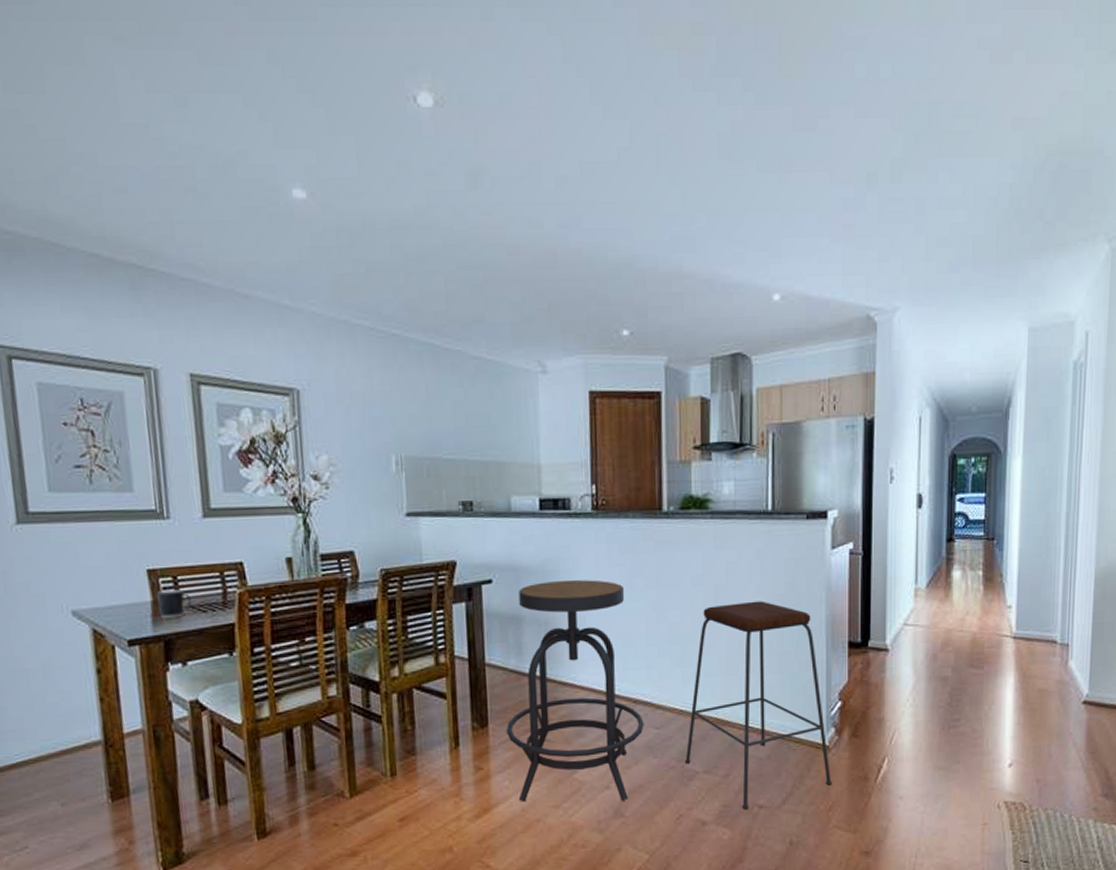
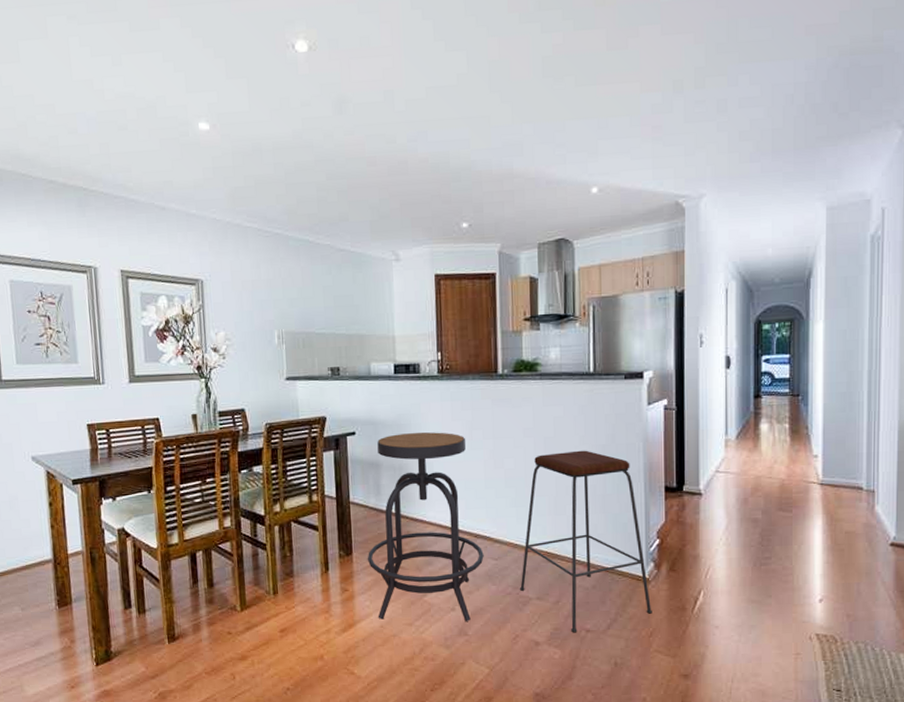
mug: present [157,589,192,619] -> none [94,439,120,463]

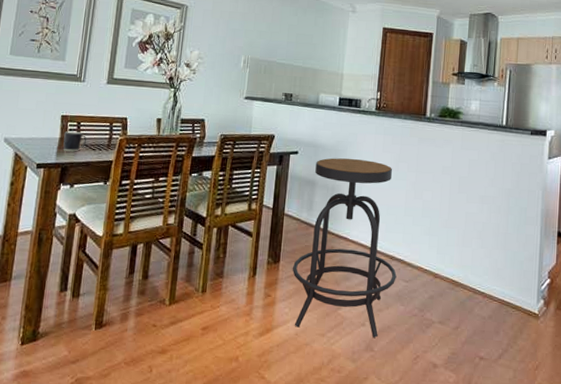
mug: none [94,439,120,463] -> present [63,131,87,152]
bar stool: present [520,450,652,633] -> none [425,191,539,359]

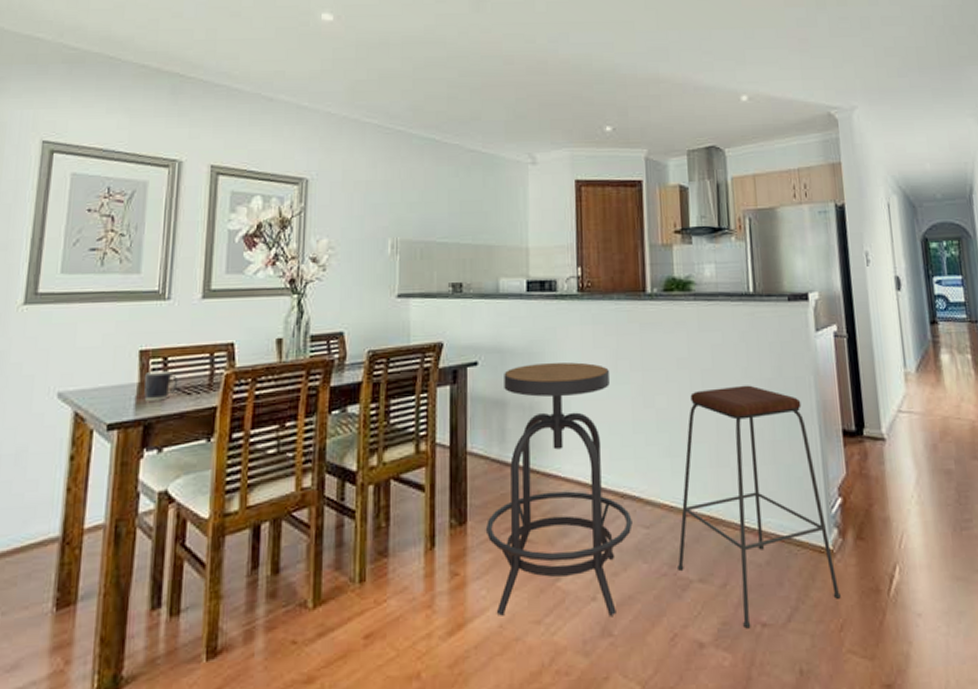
bar stool: none [425,191,539,359] -> present [678,385,841,629]

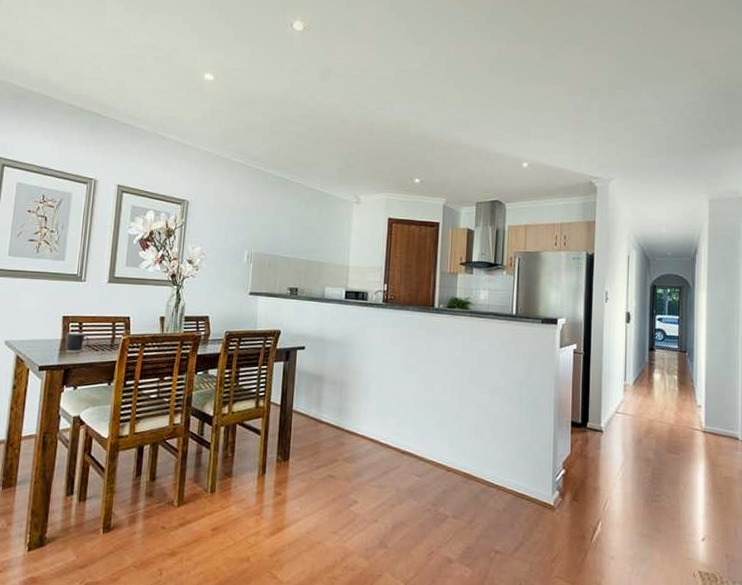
bar stool: present [485,362,633,616] -> none [302,352,409,534]
bar stool: present [678,385,841,629] -> none [438,382,556,553]

